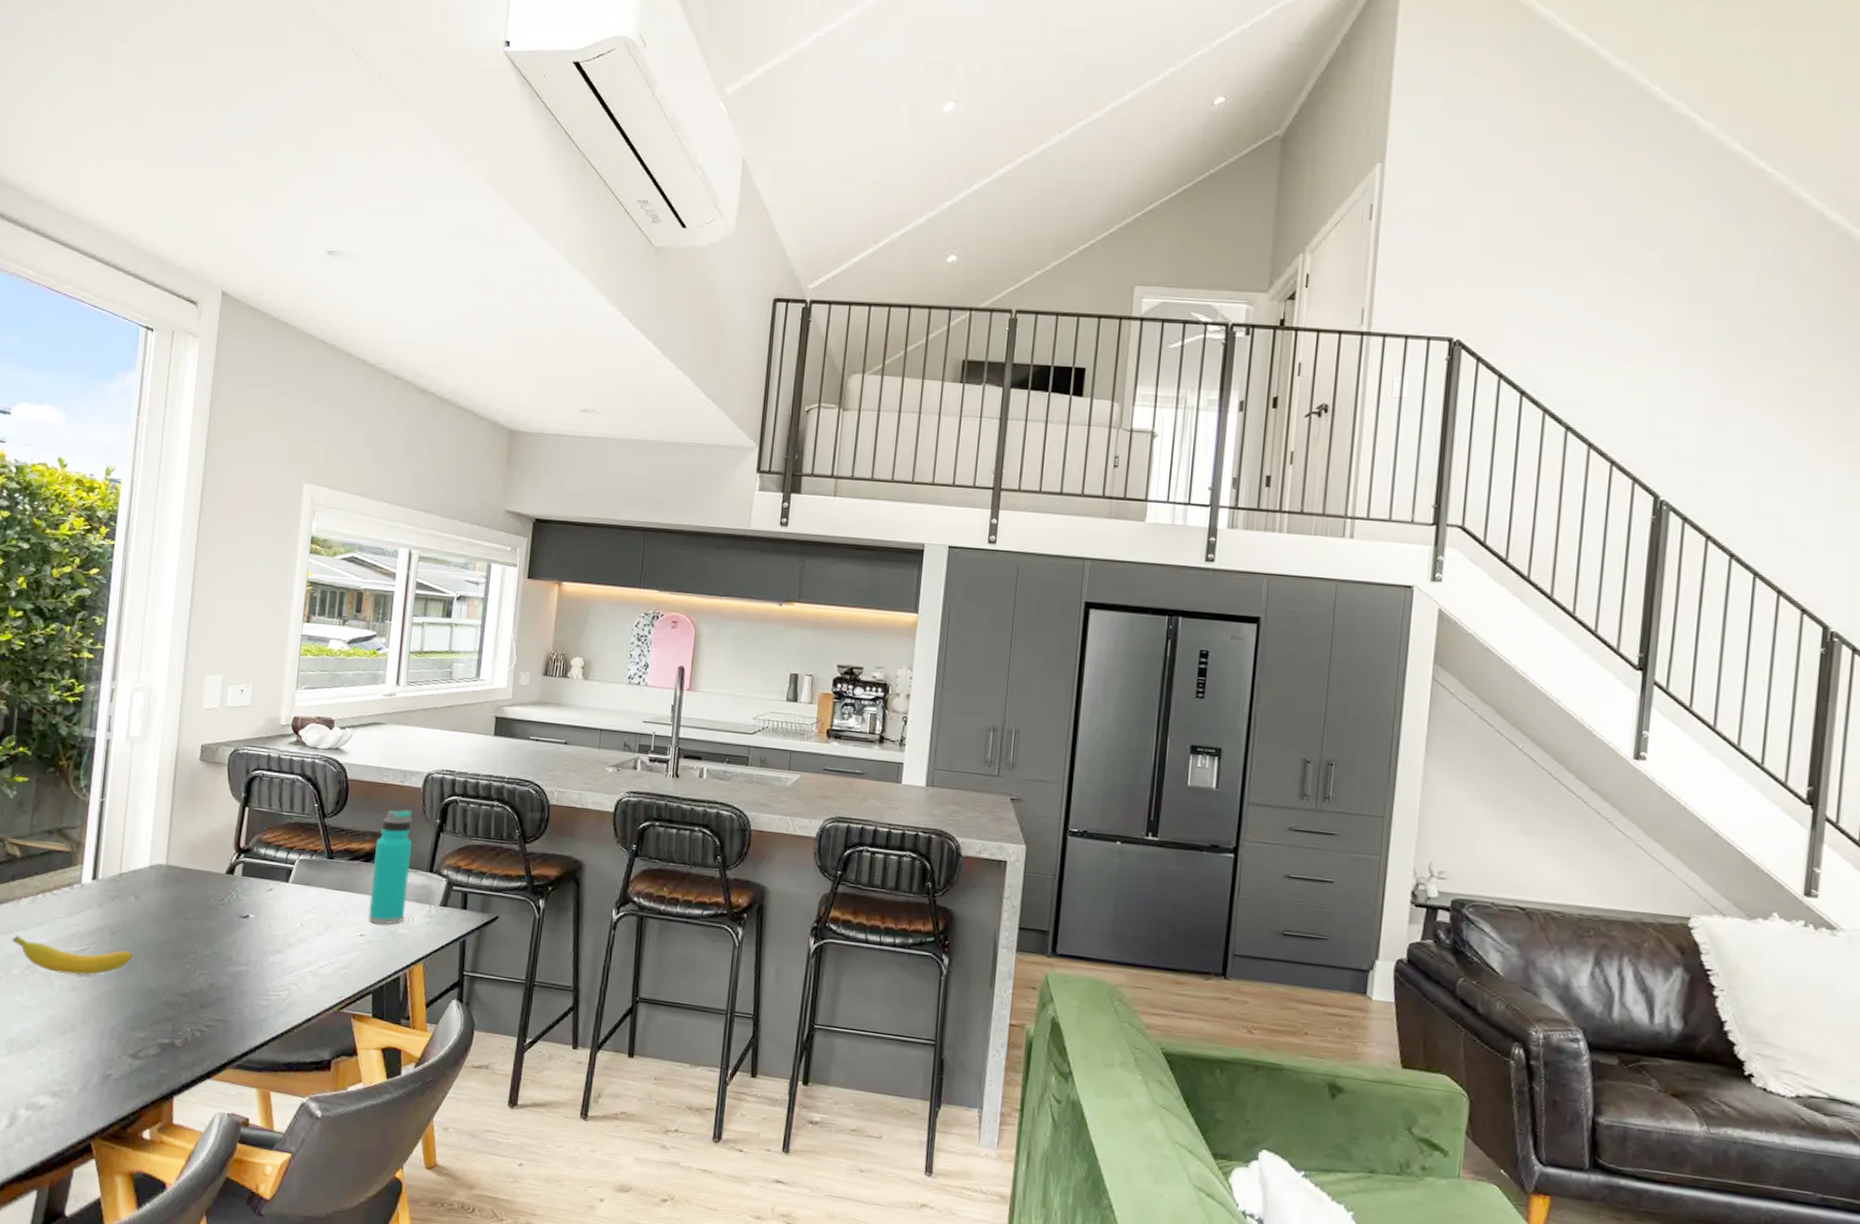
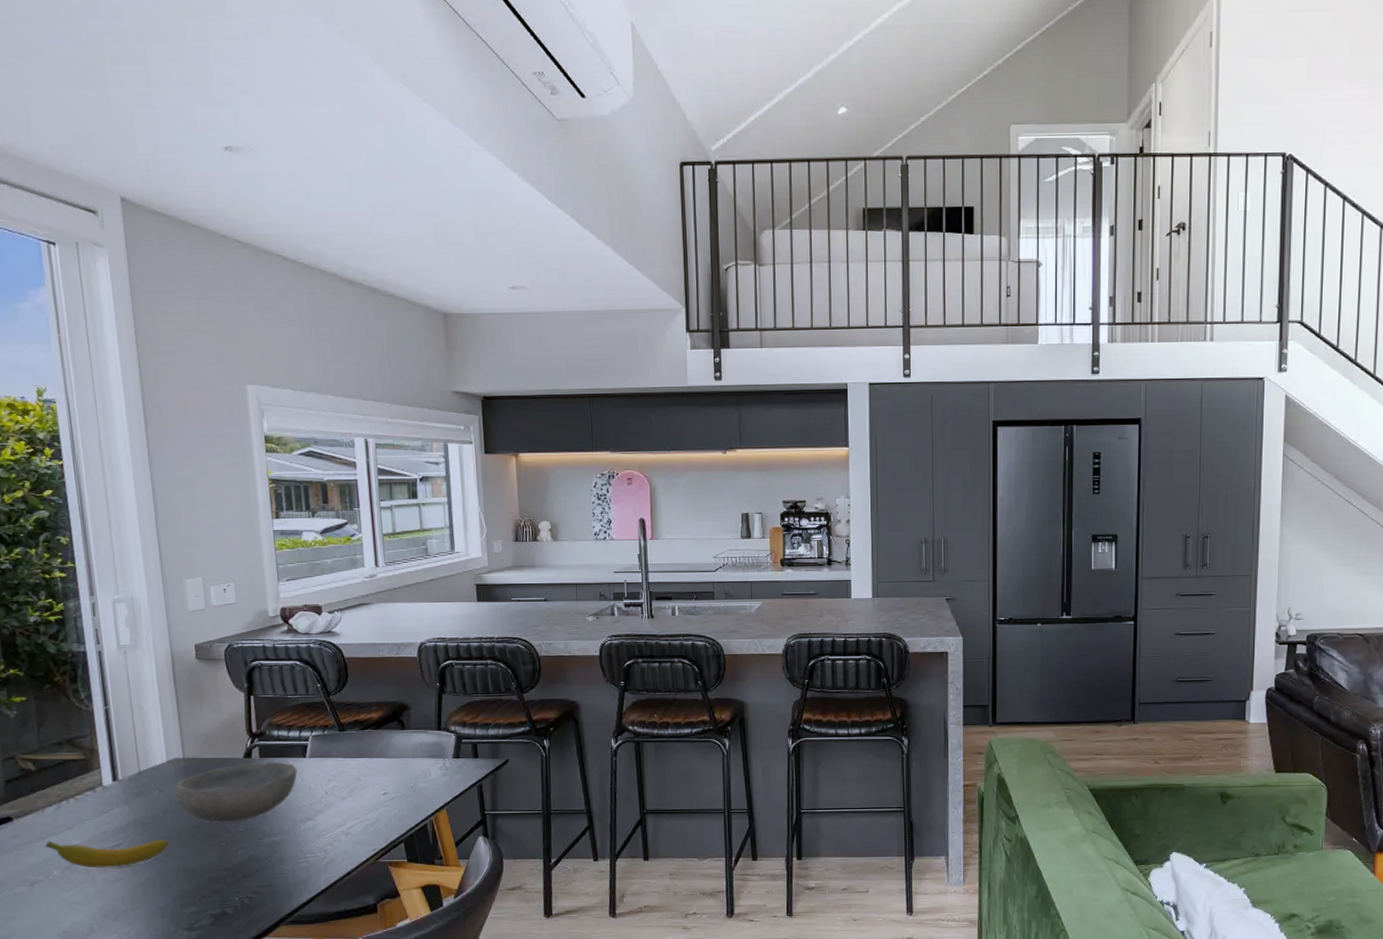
bowl: none [151,879,277,943] -> present [175,761,298,822]
water bottle: present [368,809,413,925] -> none [383,678,422,782]

